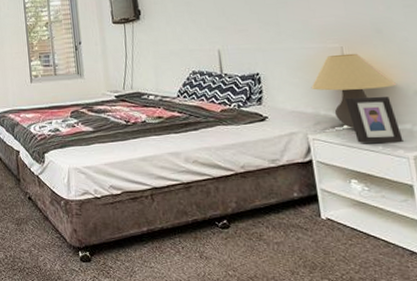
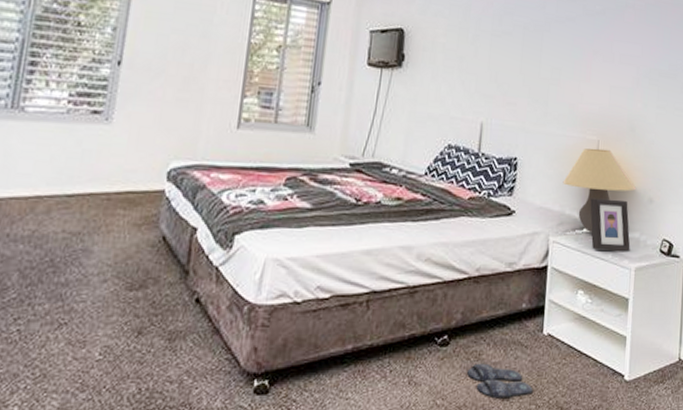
slippers: none [252,243,322,273] -> present [467,363,533,399]

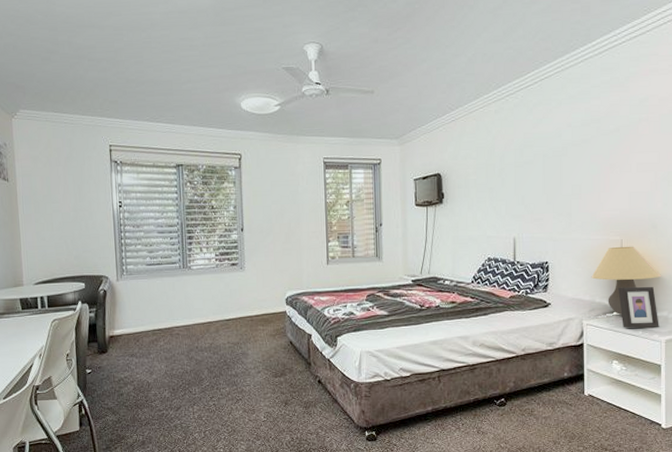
slippers: present [467,363,533,399] -> none [523,417,580,443]

